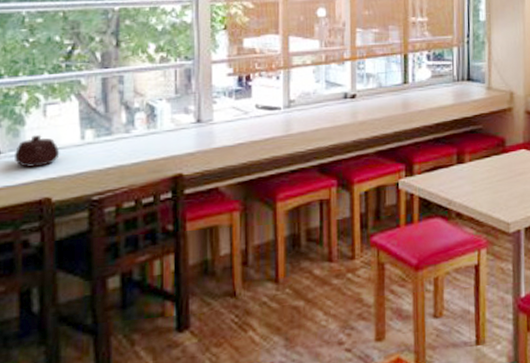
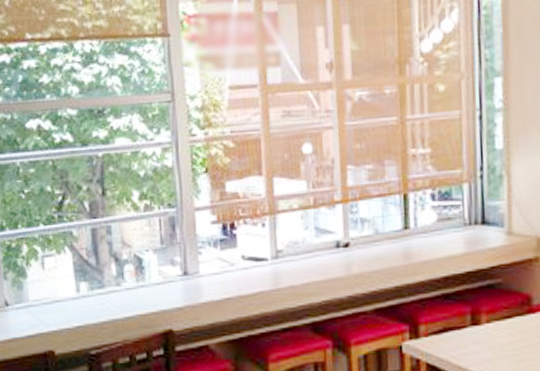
teapot: present [14,135,60,168] -> none [19,288,59,321]

